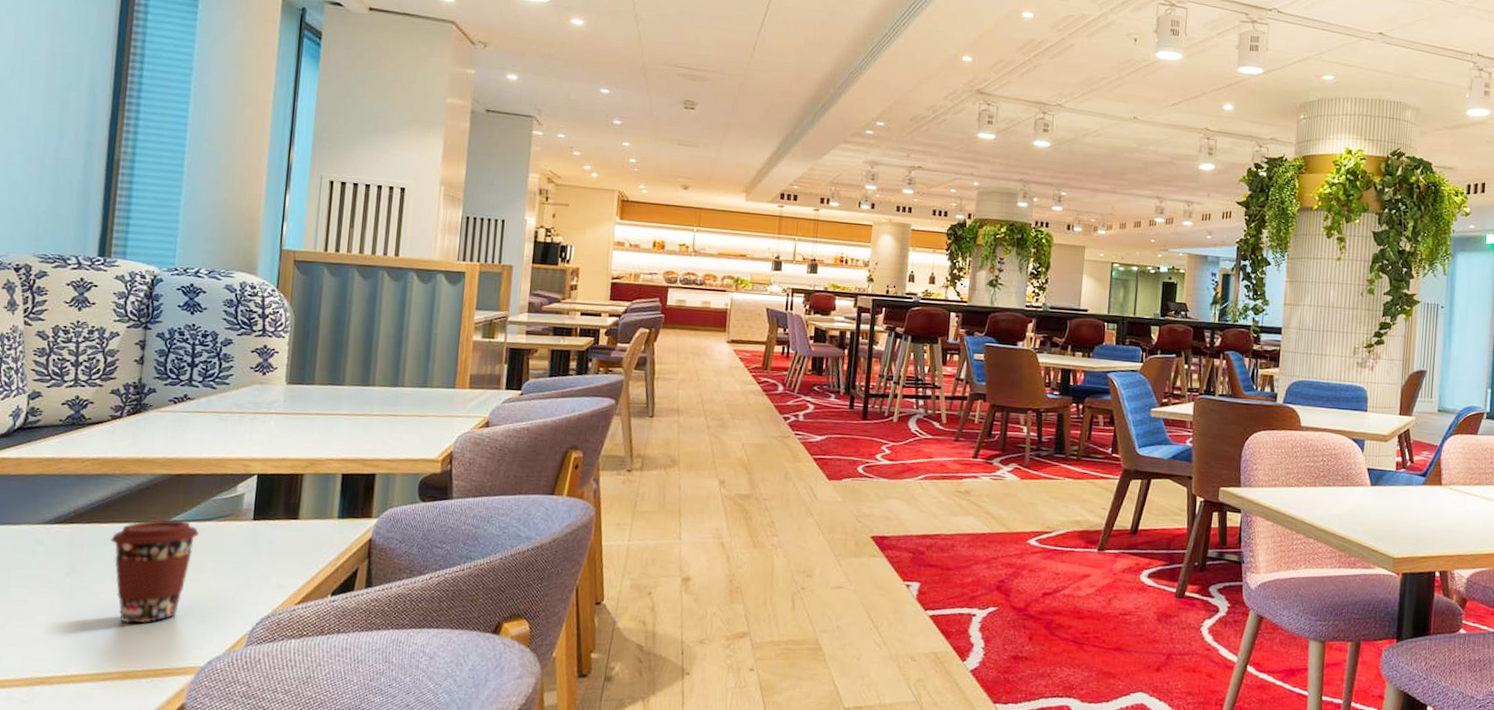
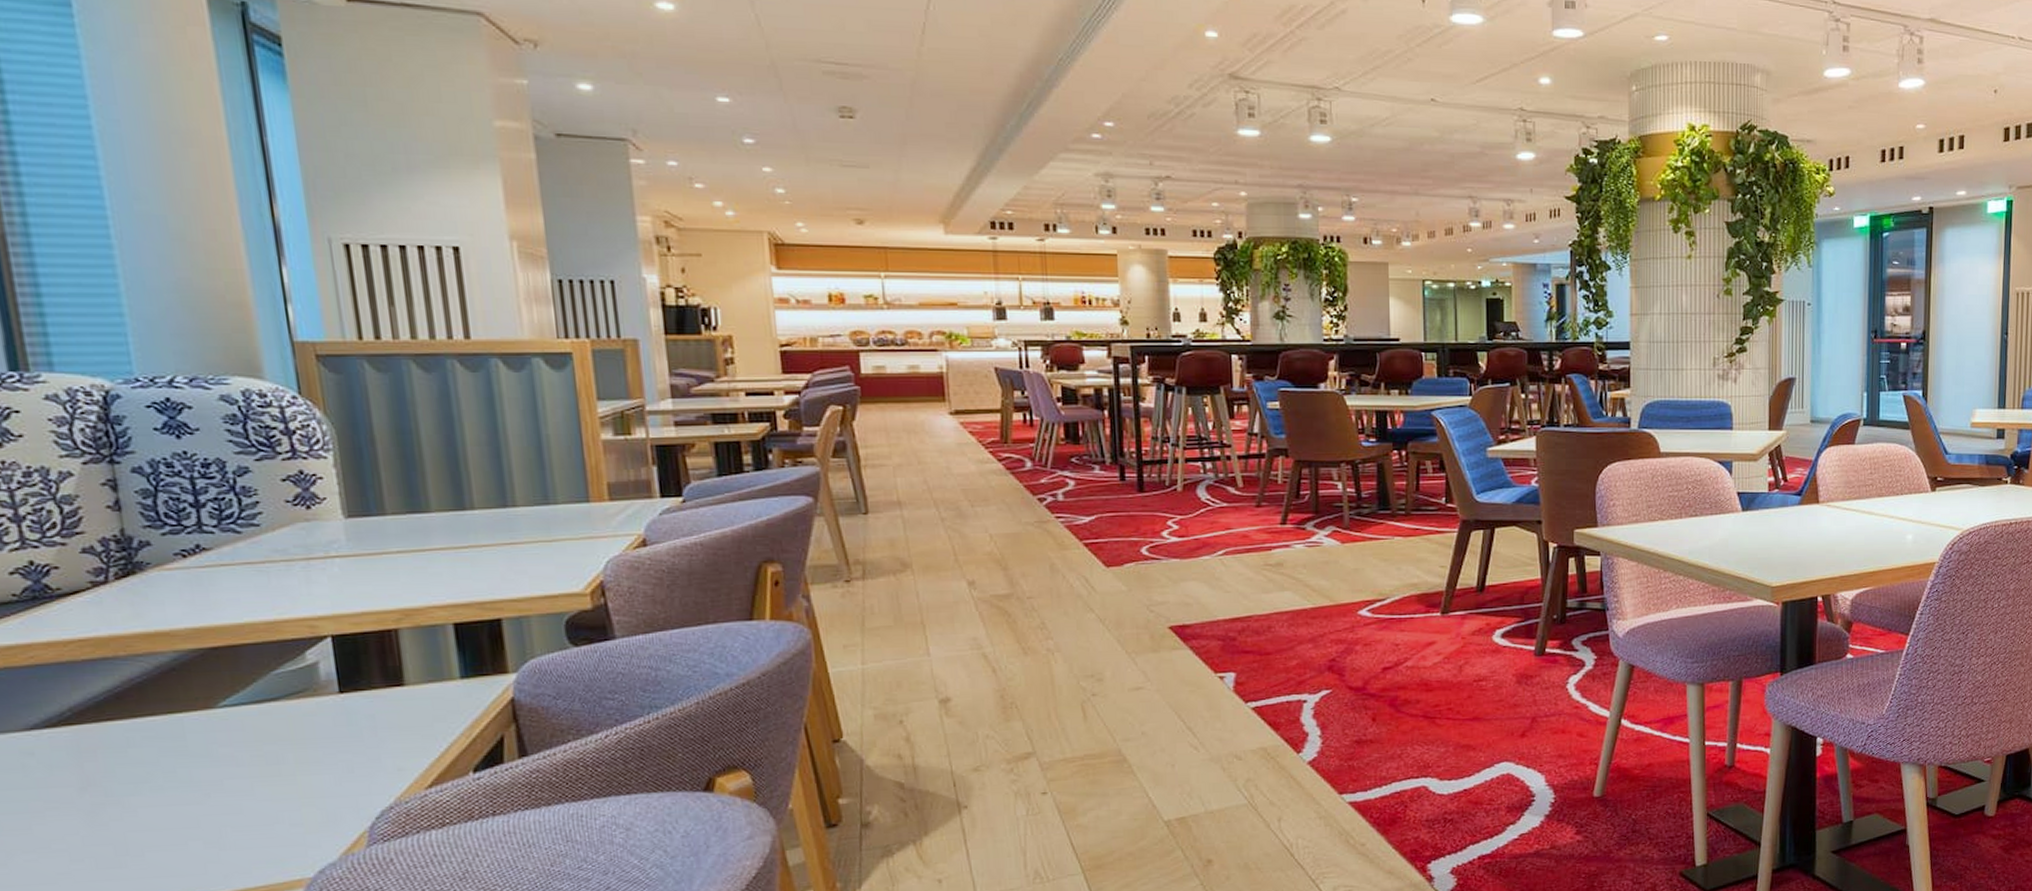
coffee cup: present [111,519,199,624] -> none [135,704,264,839]

